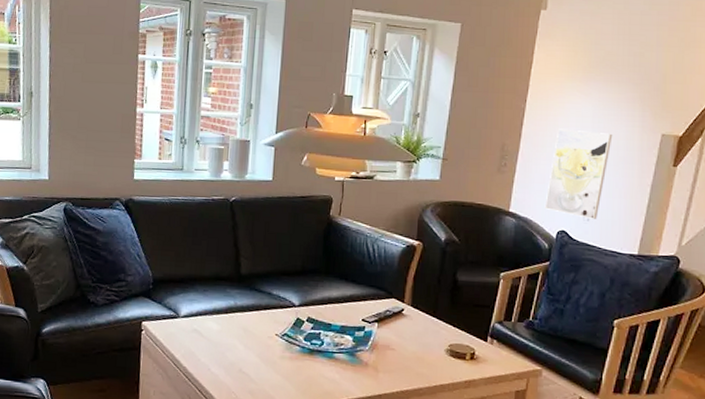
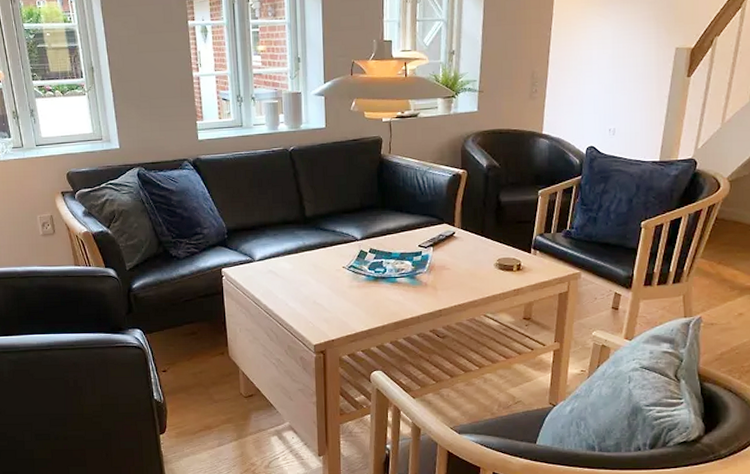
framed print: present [544,128,613,219] -> none [574,52,632,133]

